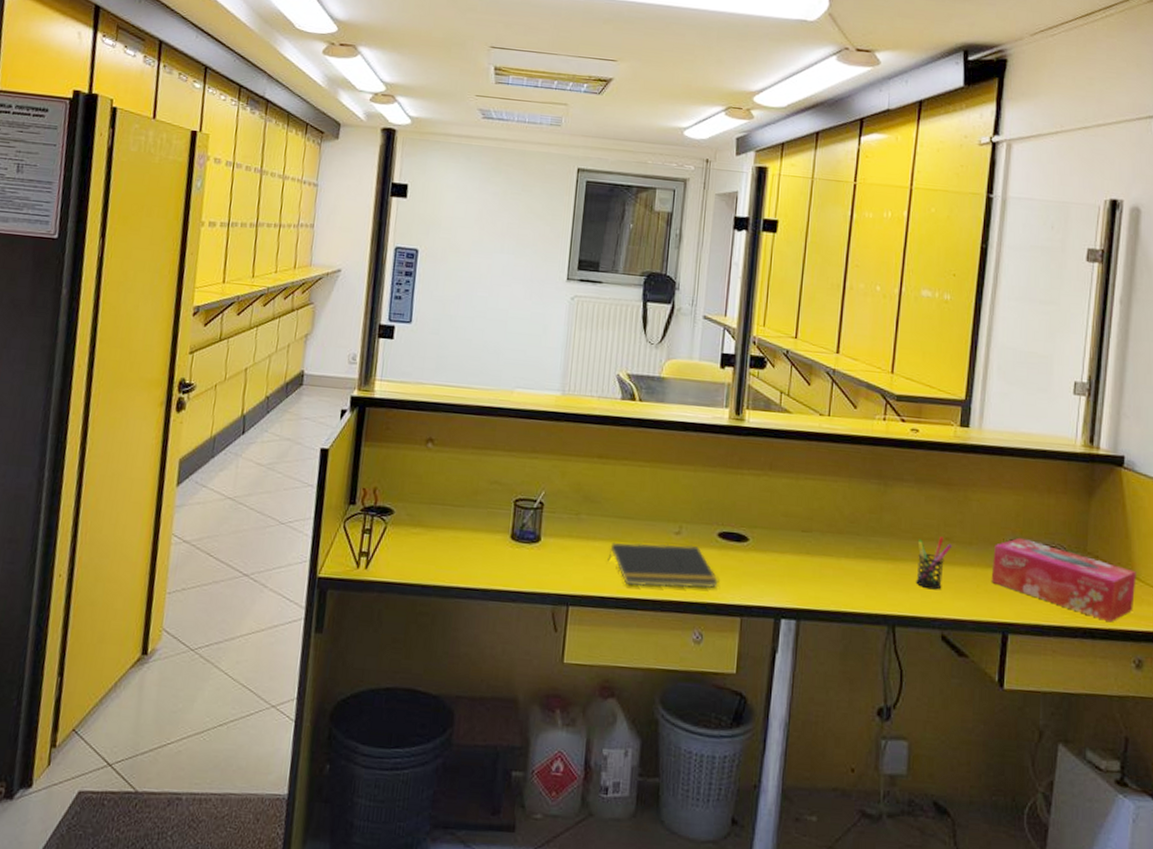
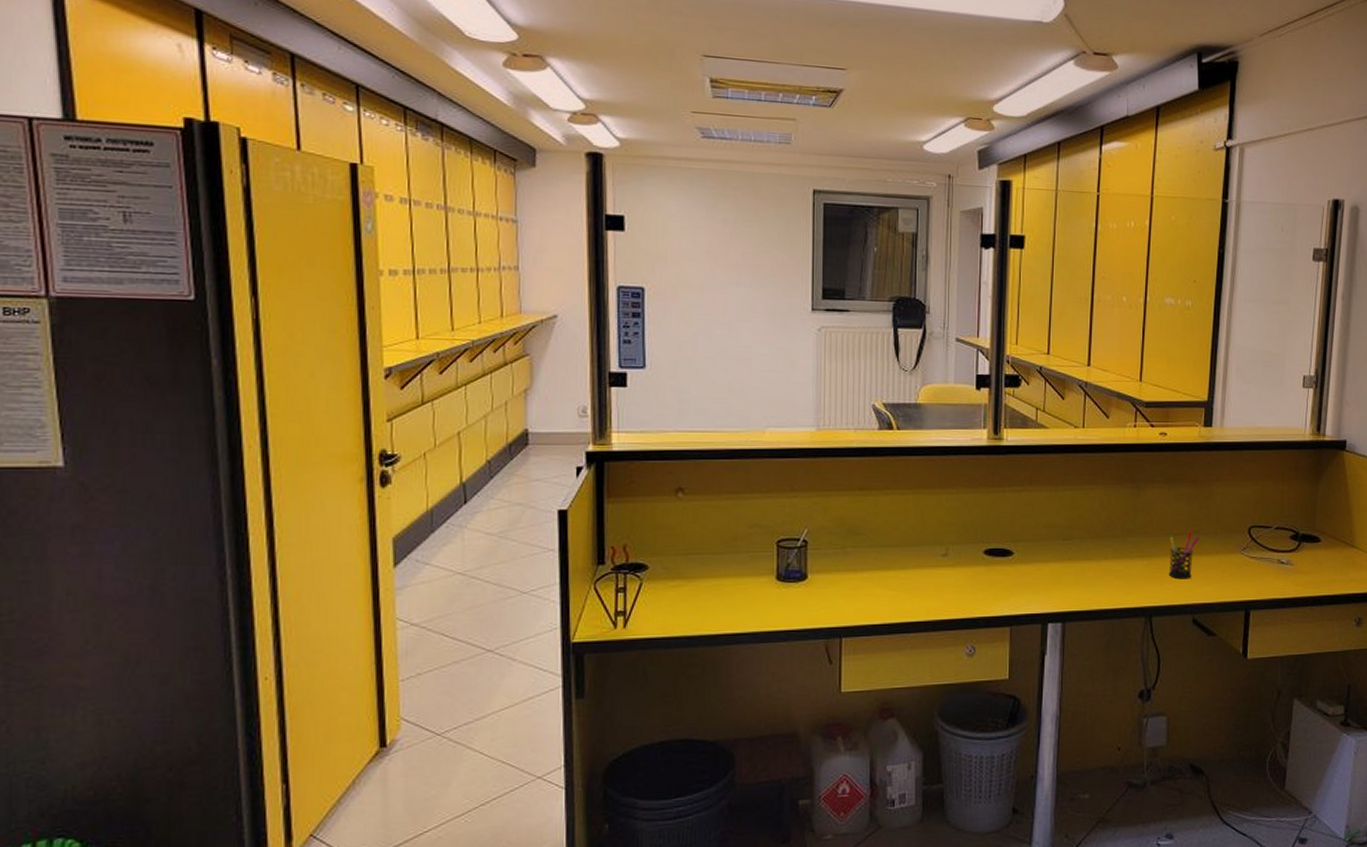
notepad: present [608,543,719,589] -> none [877,564,988,611]
tissue box: present [991,537,1137,623] -> none [1234,523,1357,589]

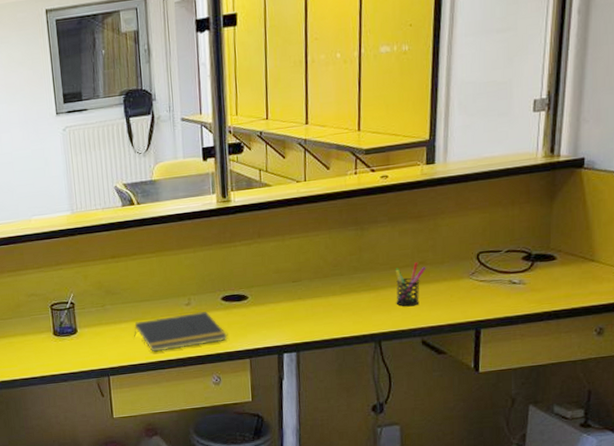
notepad: none [877,564,988,611] -> present [134,311,228,352]

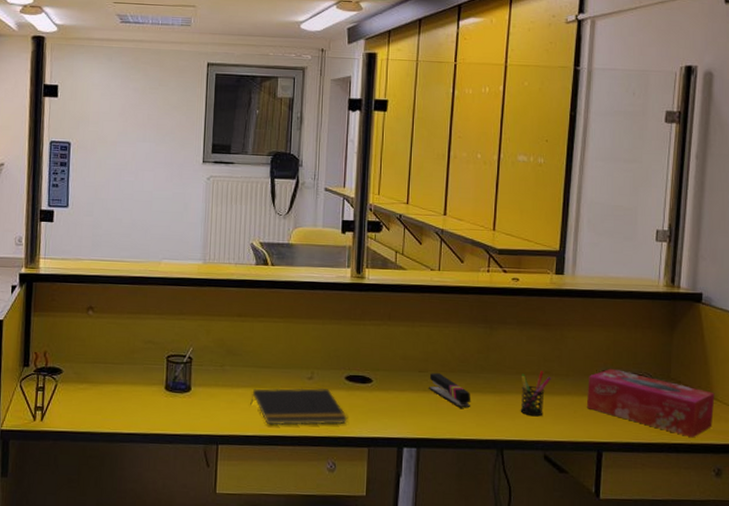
stapler: none [303,280,347,310] -> present [429,373,471,408]
tissue box: none [463,248,597,303] -> present [586,368,715,438]

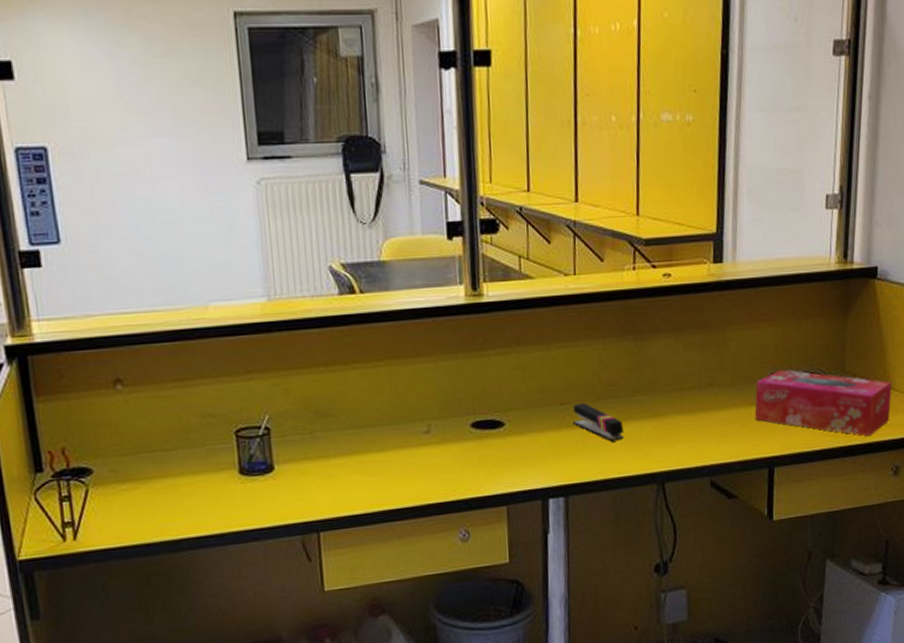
notepad: present [250,387,348,425] -> none [354,441,479,498]
pen holder: present [520,371,551,417] -> none [681,383,714,439]

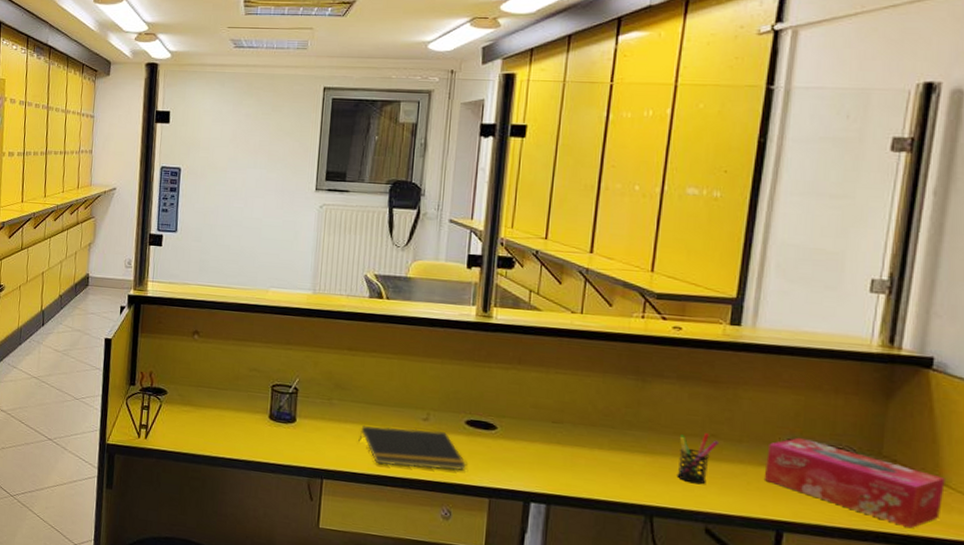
notepad: none [354,441,479,498] -> present [359,426,467,471]
stapler: present [573,403,625,442] -> none [564,425,616,468]
pen holder: none [681,383,714,439] -> present [677,433,719,485]

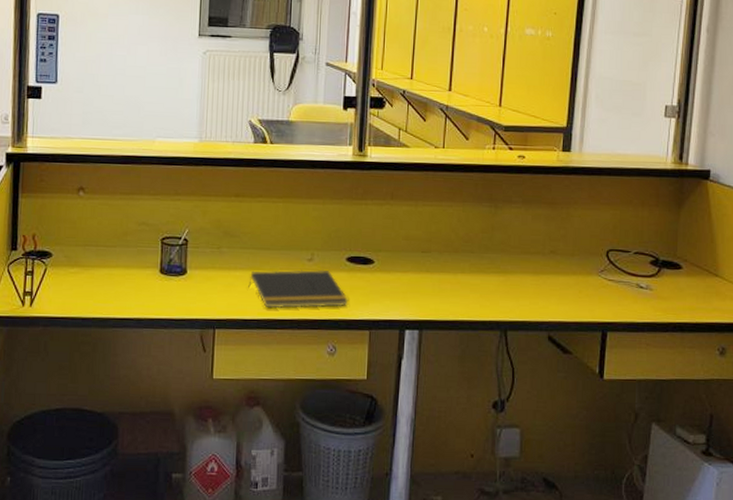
pen holder: present [677,433,719,485] -> none [524,250,556,297]
tissue box: present [763,437,945,529] -> none [591,247,721,317]

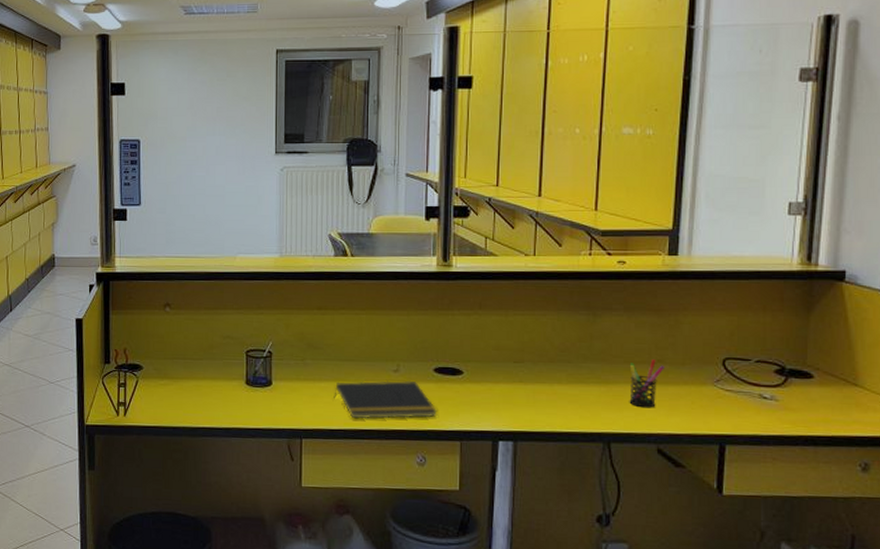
pen holder: none [524,250,556,297] -> present [629,359,664,408]

